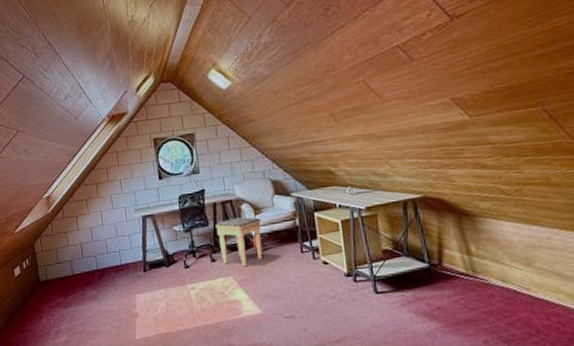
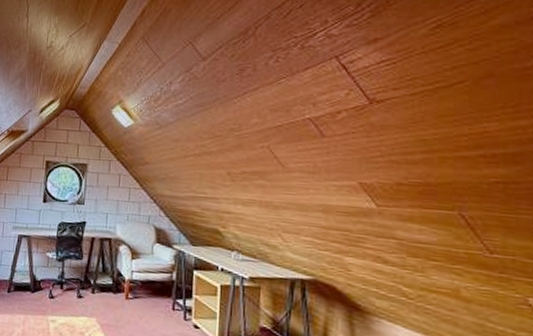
footstool: present [215,217,263,267] -> none [89,257,138,311]

